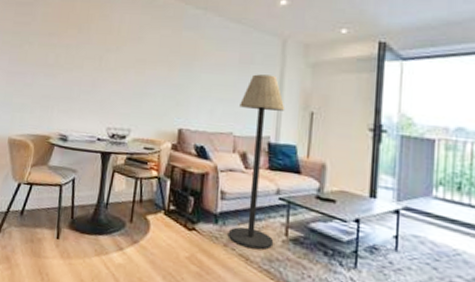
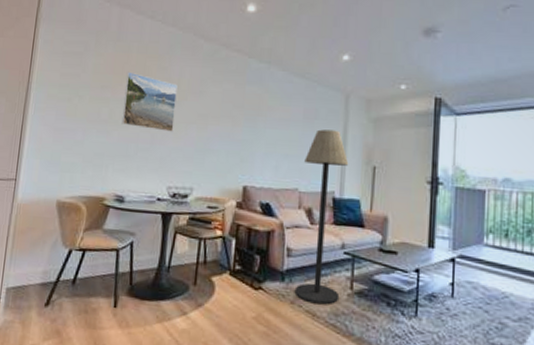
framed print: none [66,19,118,76] -> present [121,71,178,132]

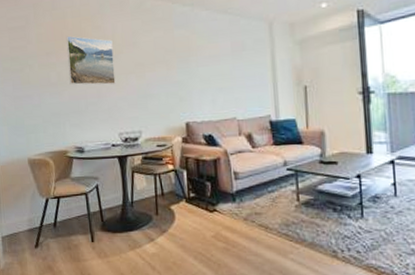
floor lamp: present [294,129,349,305] -> none [238,58,288,218]

